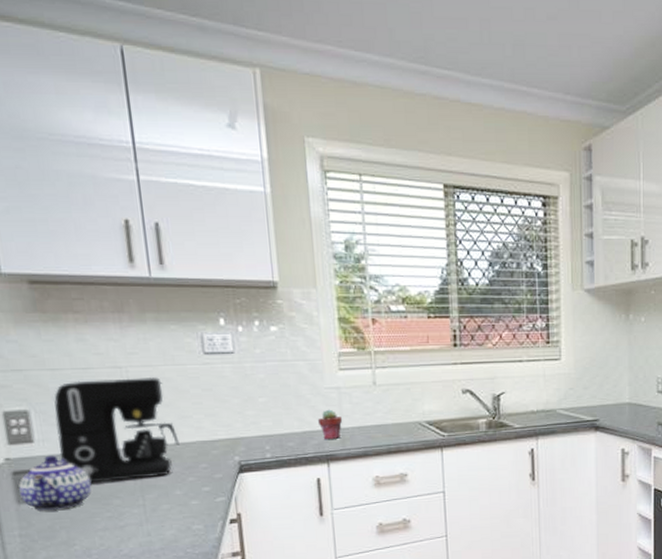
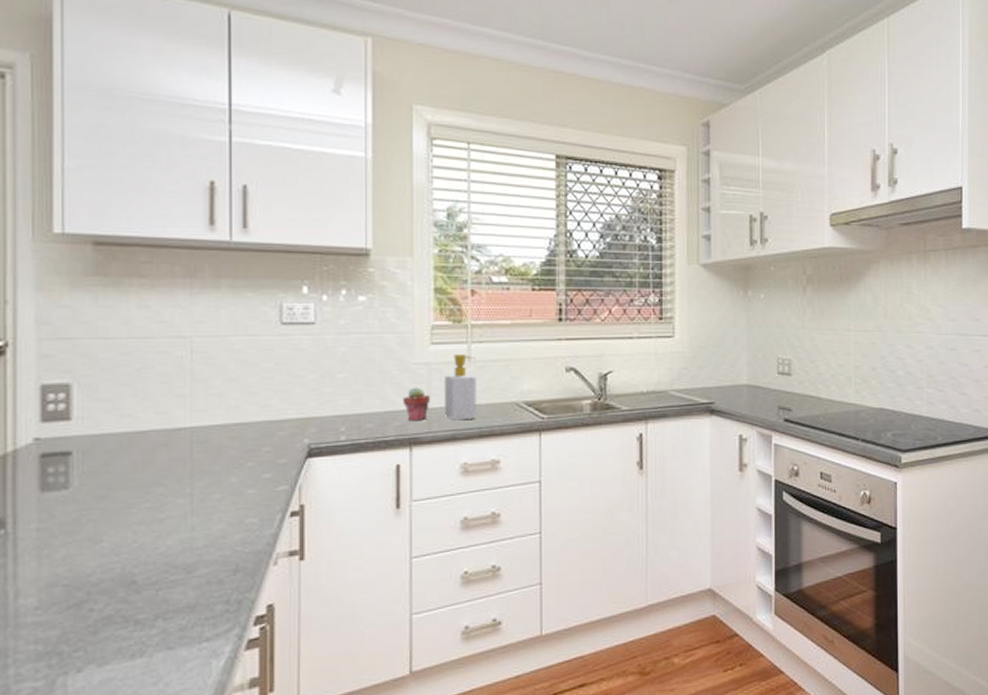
teapot: present [18,455,92,510] -> none [44,435,133,500]
coffee maker: present [54,377,179,483] -> none [100,349,242,468]
soap bottle: none [353,379,384,439] -> present [445,354,476,421]

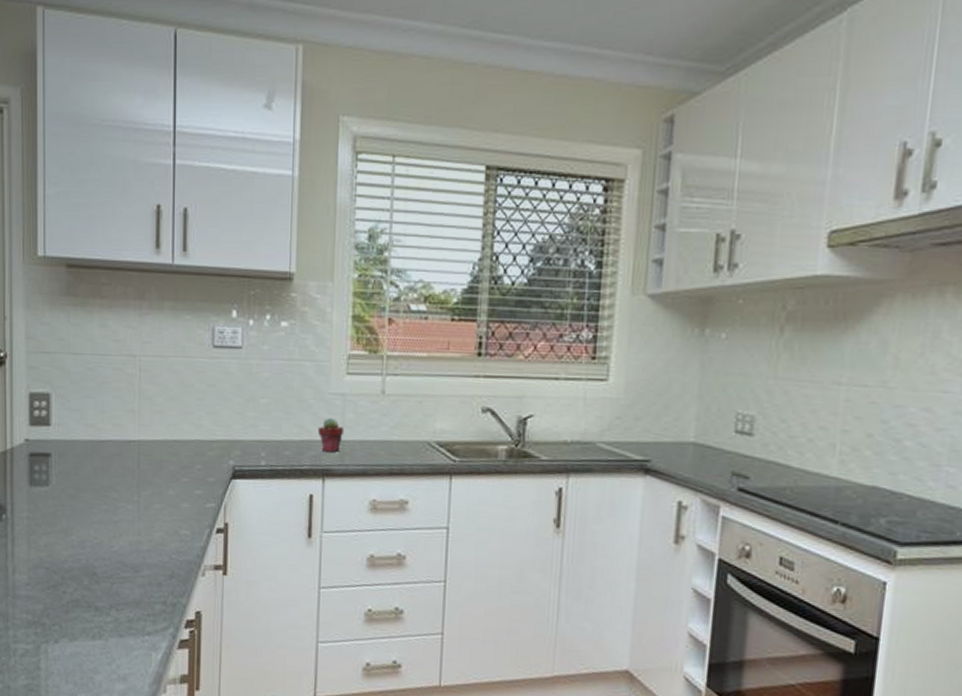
soap bottle: present [445,354,476,421] -> none [357,386,390,456]

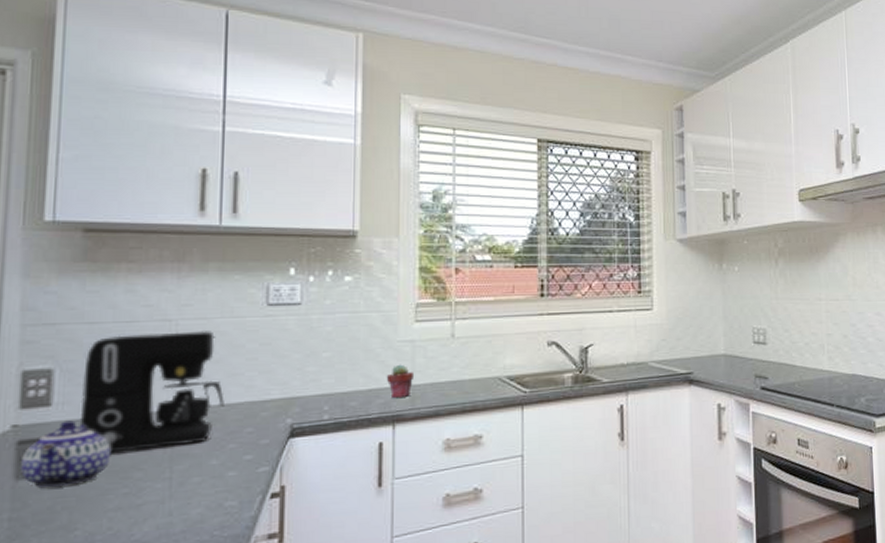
teapot: none [32,440,95,497] -> present [19,420,112,487]
coffee maker: none [71,367,179,474] -> present [79,331,224,453]

